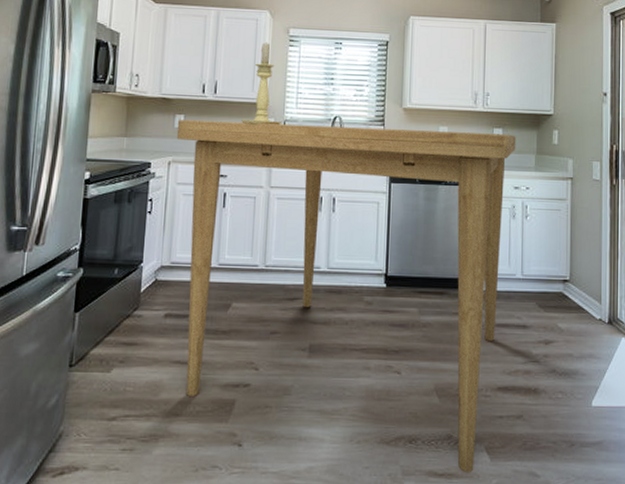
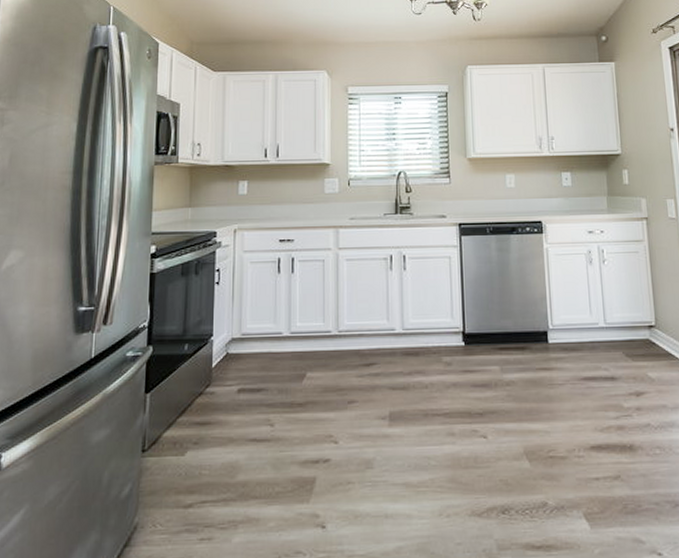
dining table: present [176,120,516,473] -> none [241,177,587,544]
candle holder: present [240,41,281,126] -> none [304,101,346,186]

